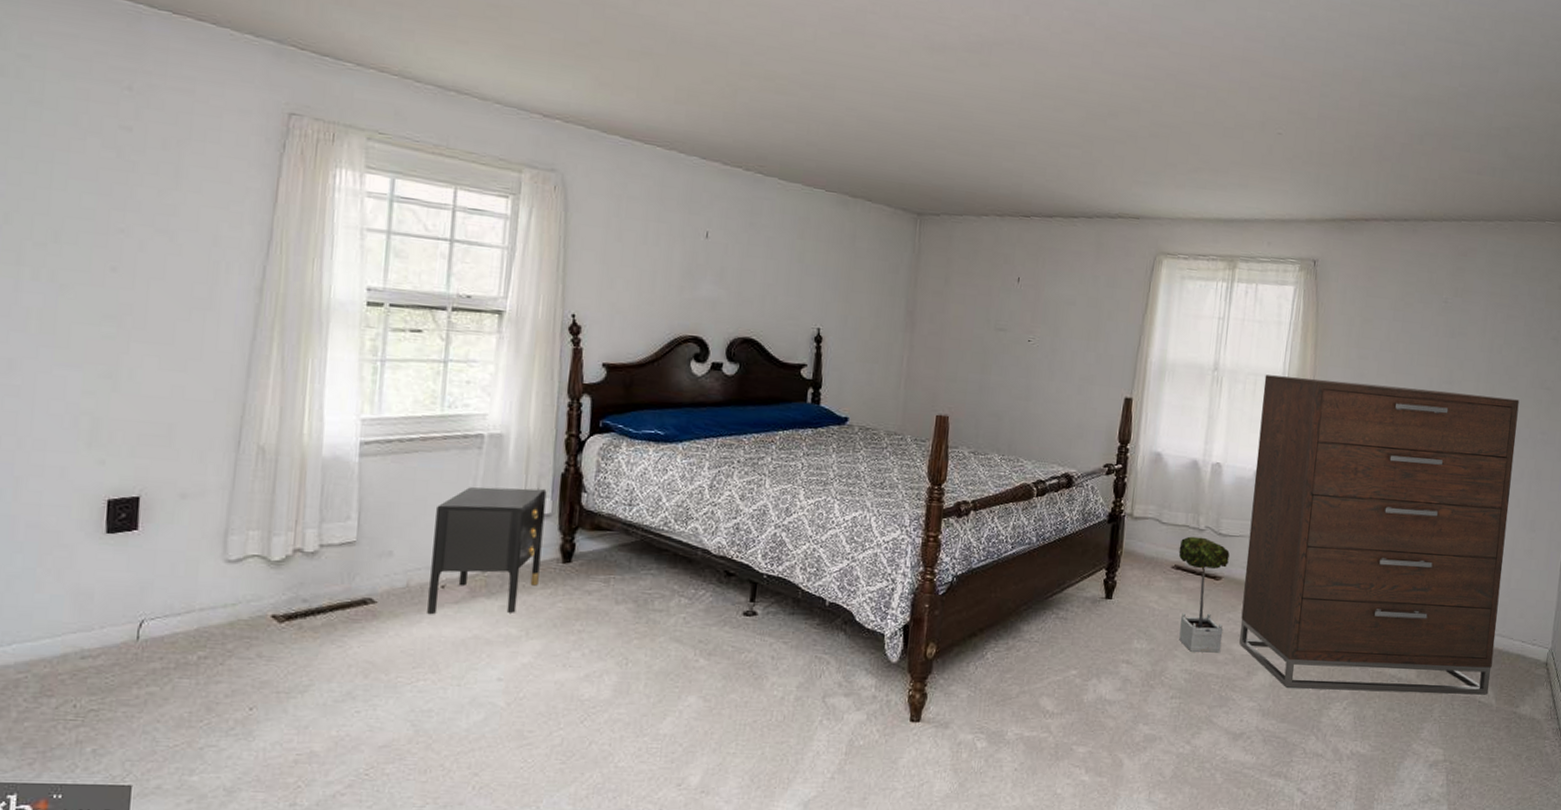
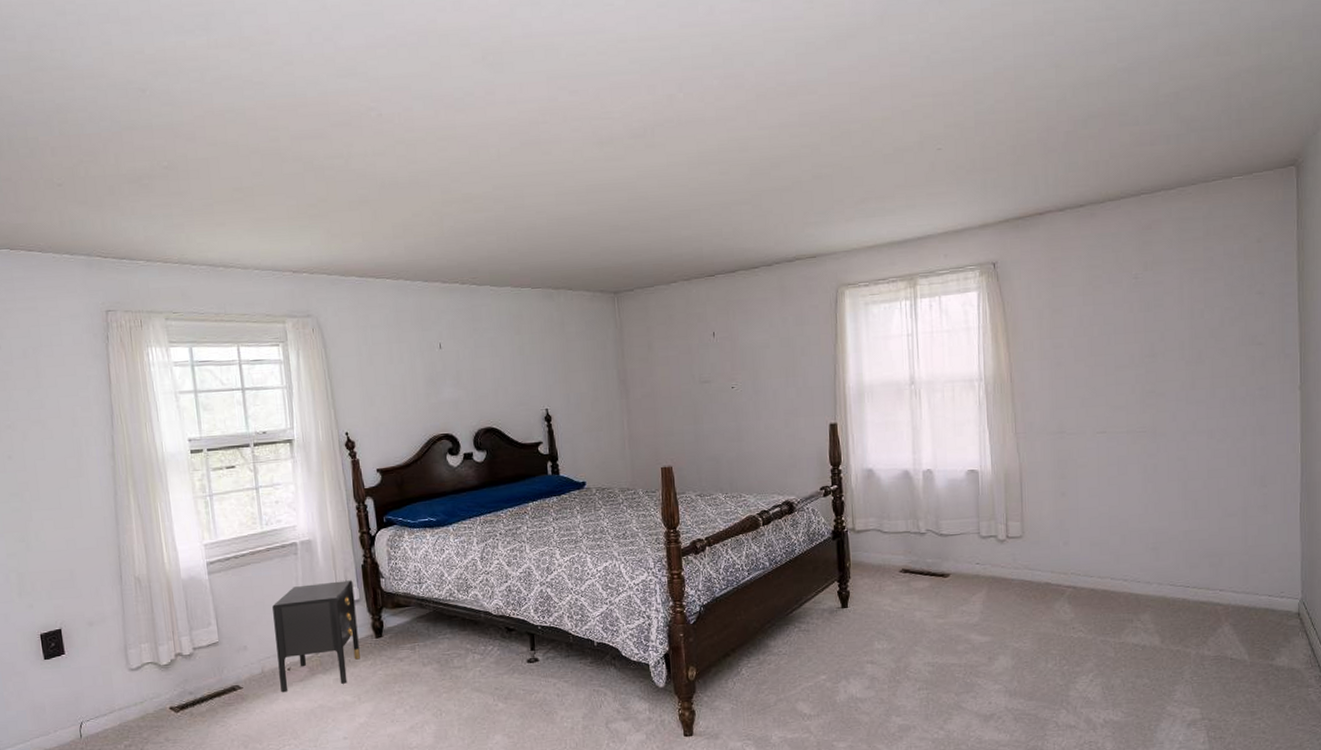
potted tree: present [1178,536,1230,653] -> none [904,540,960,646]
dresser: present [1239,375,1520,695] -> none [961,360,1240,668]

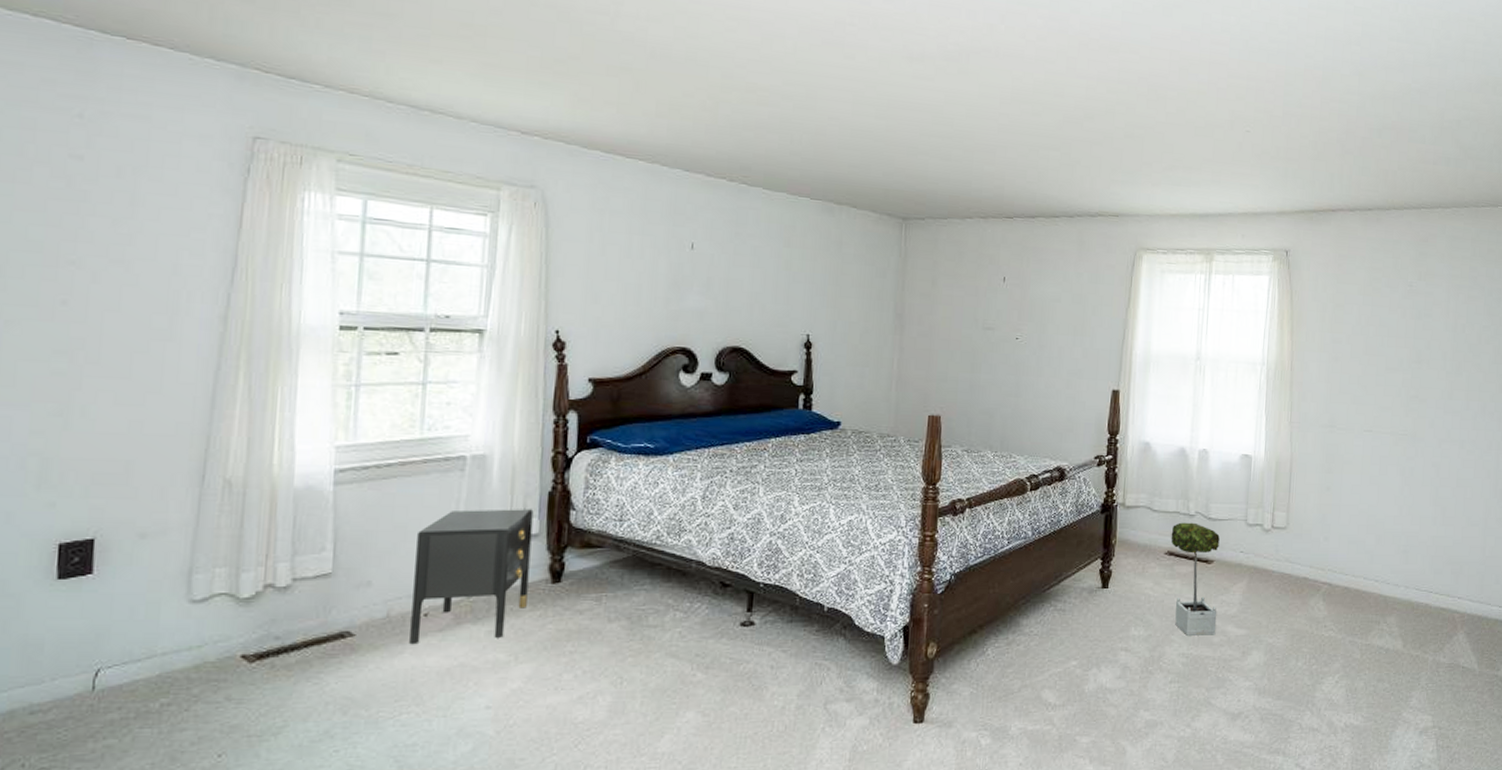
potted tree: none [904,540,960,646] -> present [1171,522,1220,636]

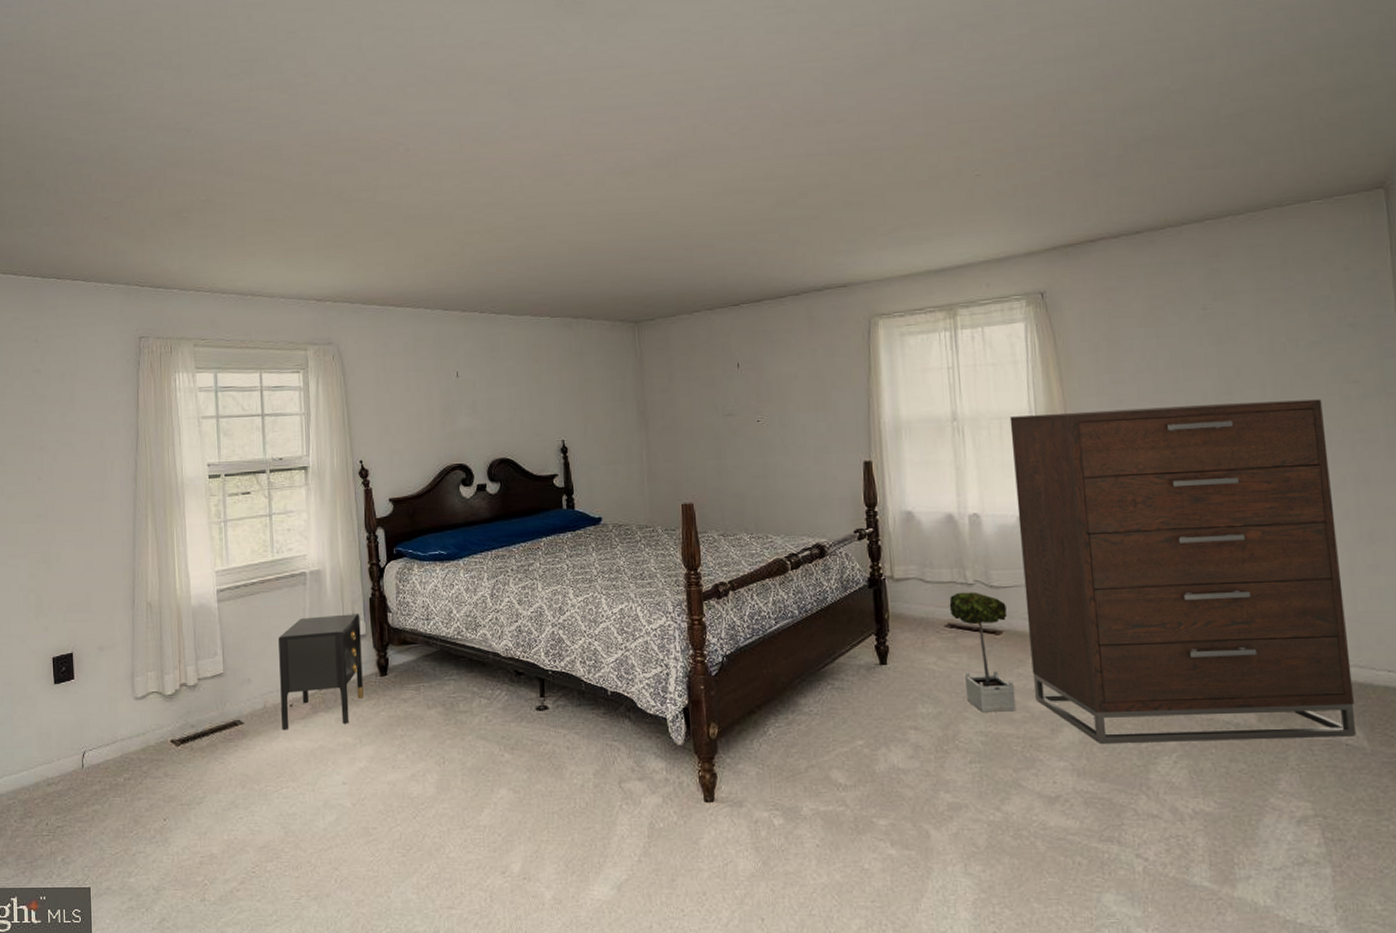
dresser: none [1233,362,1484,665] -> present [1009,399,1357,743]

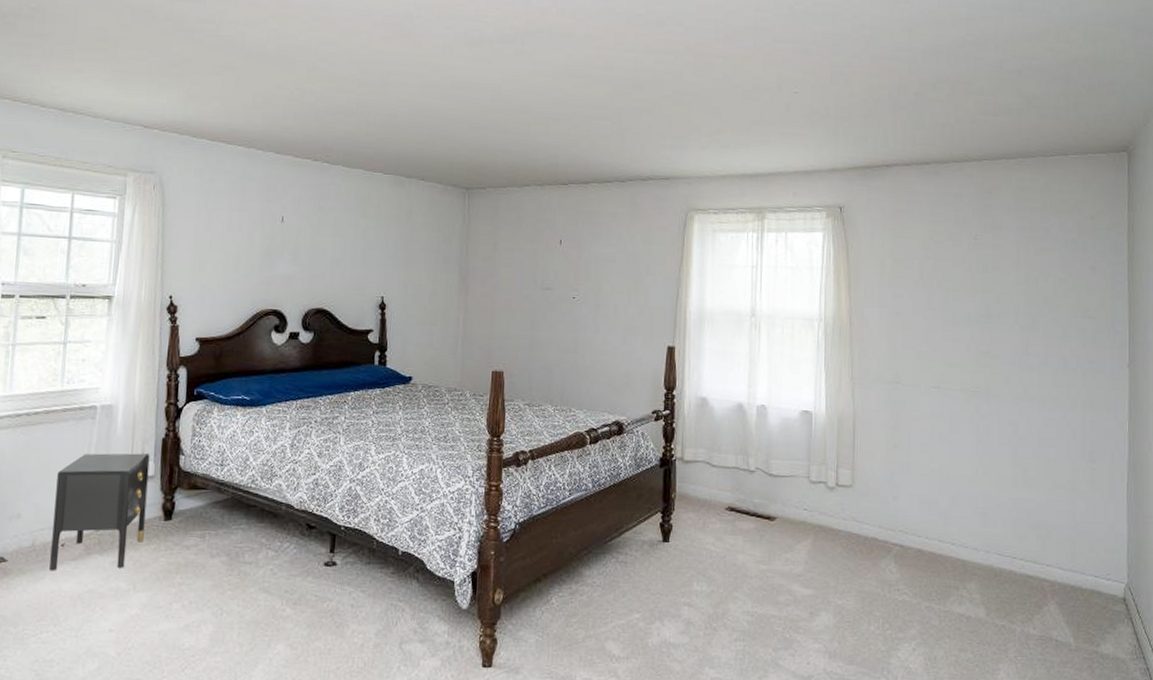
potted tree: present [949,592,1016,712] -> none [731,478,782,594]
dresser: present [1009,399,1357,743] -> none [798,318,1066,634]

